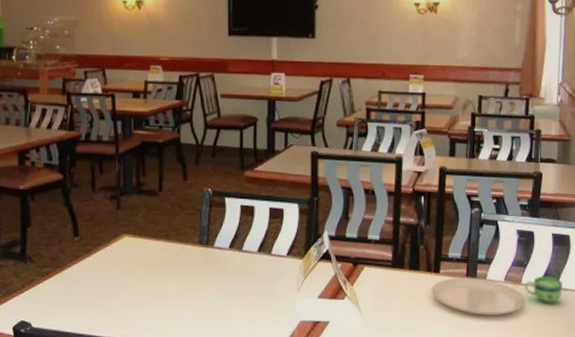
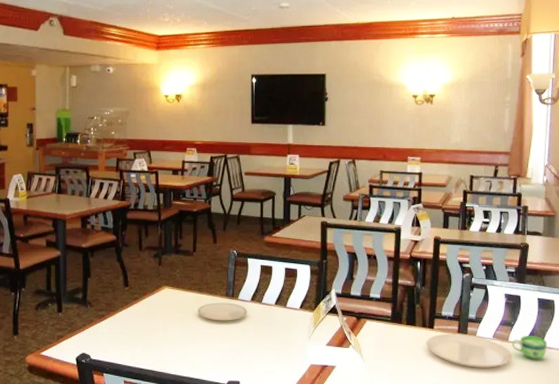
plate: none [165,251,226,274] -> present [198,302,248,321]

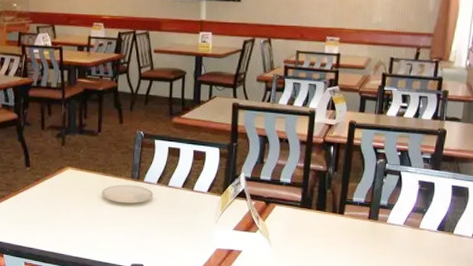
plate: present [426,333,513,368] -> none [335,219,423,255]
cup: present [512,335,547,359] -> none [423,222,458,247]

